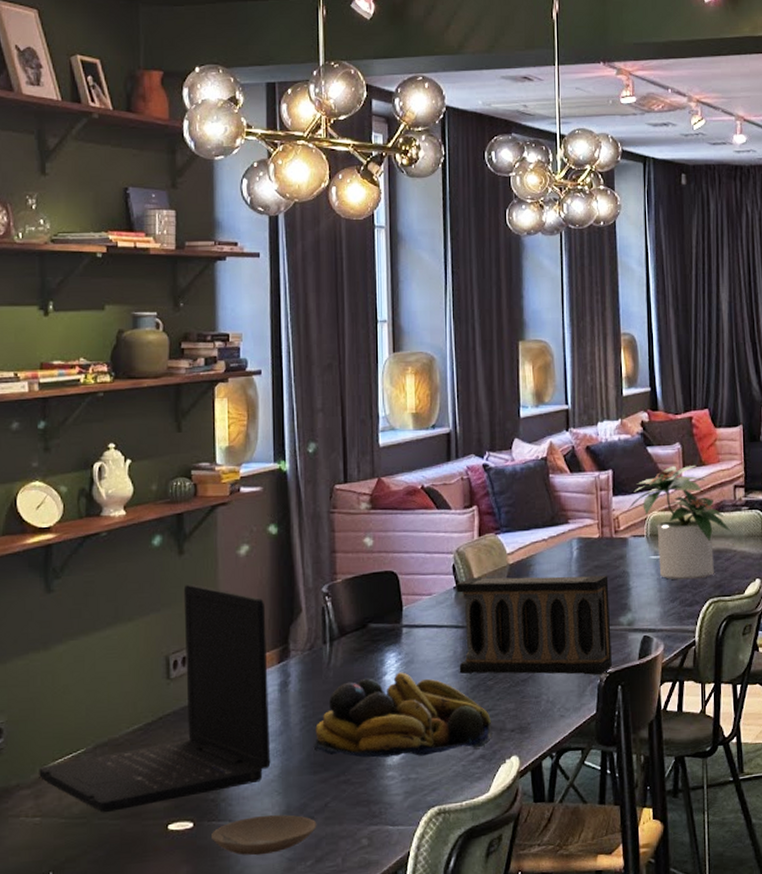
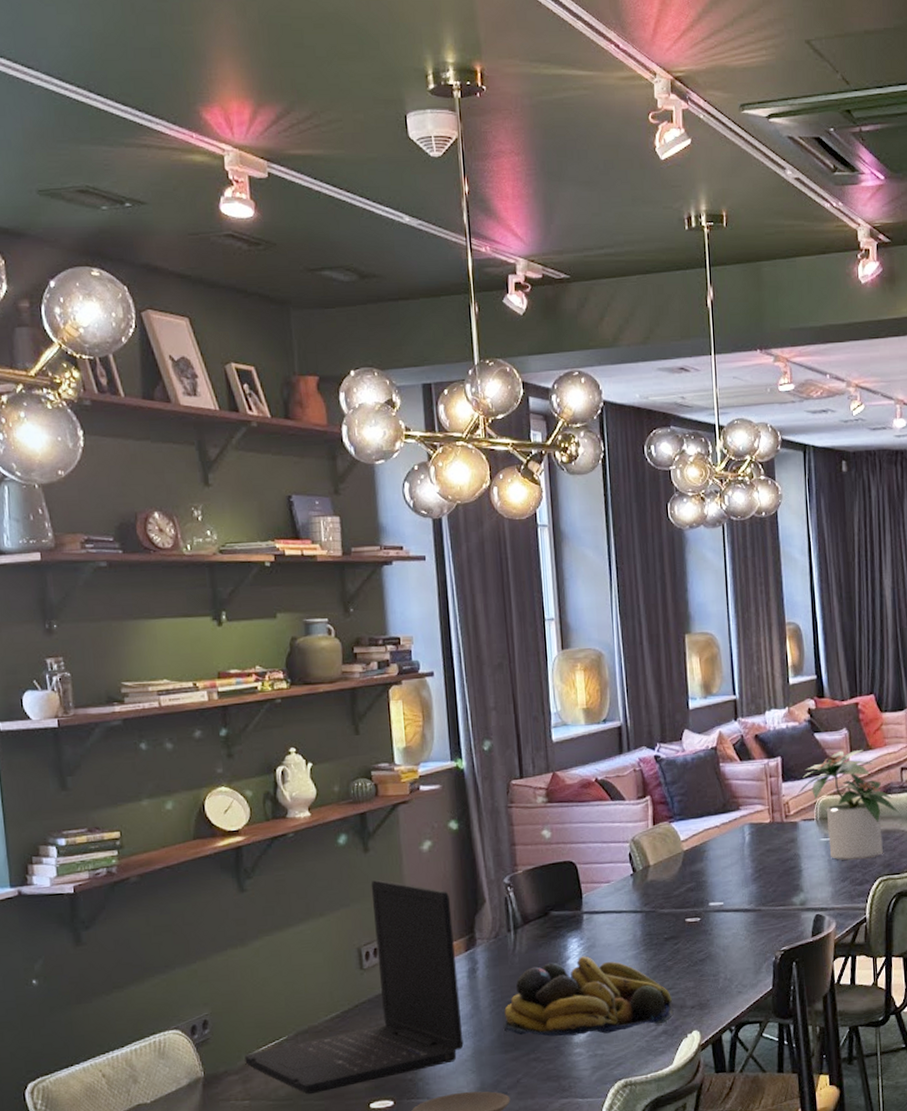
speaker: present [456,575,612,675] -> none [633,858,786,956]

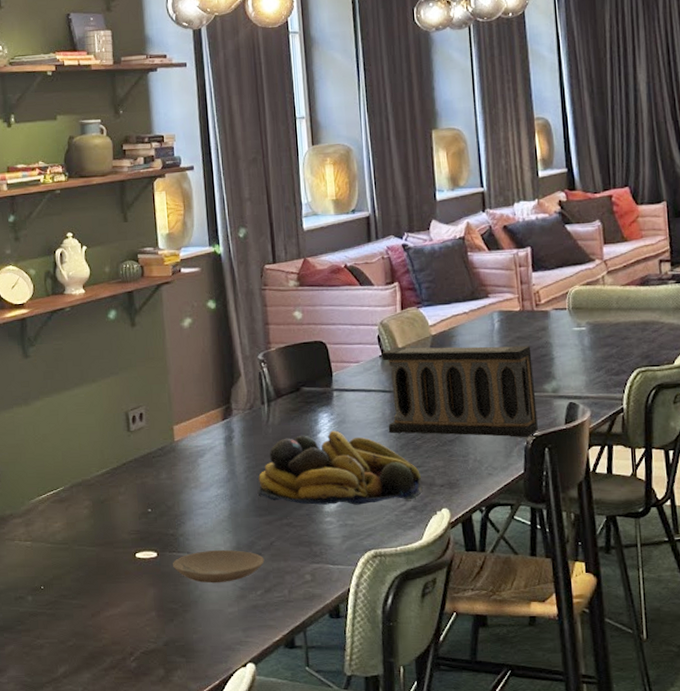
laptop: present [244,880,464,1095] -> none [27,352,221,541]
speaker: none [633,858,786,956] -> present [381,345,538,437]
potted plant: present [797,750,899,861] -> none [548,242,658,351]

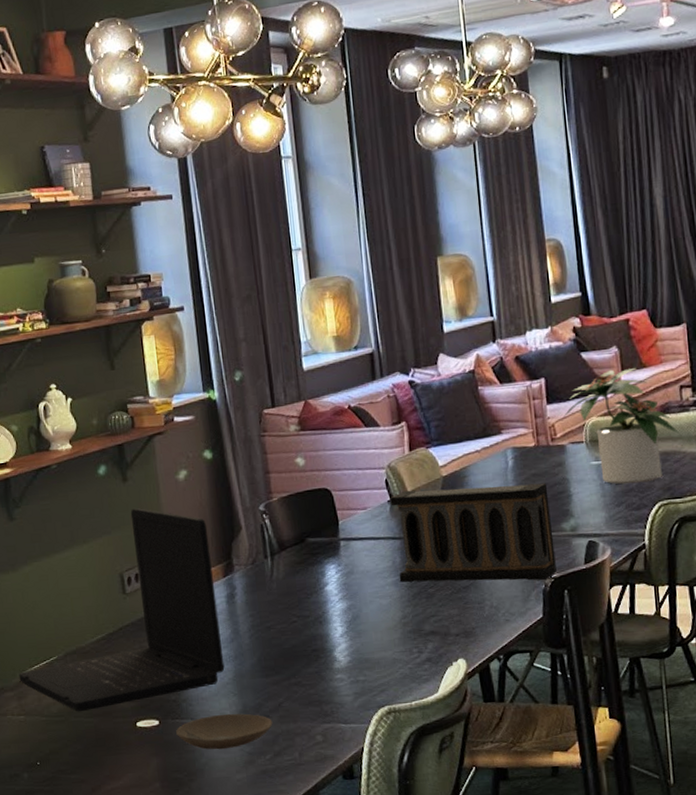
laptop: none [27,352,221,541] -> present [19,508,225,712]
fruit bowl: present [258,430,423,505] -> none [264,582,437,662]
potted plant: none [548,242,658,351] -> present [564,368,679,485]

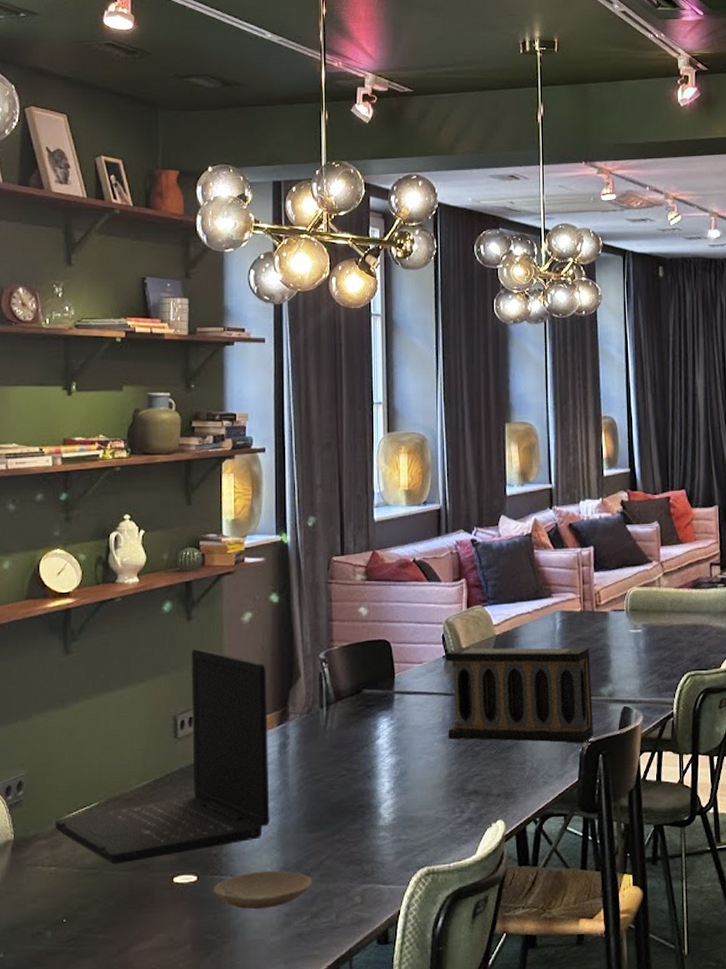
potted plant: present [564,368,679,485] -> none [608,543,708,654]

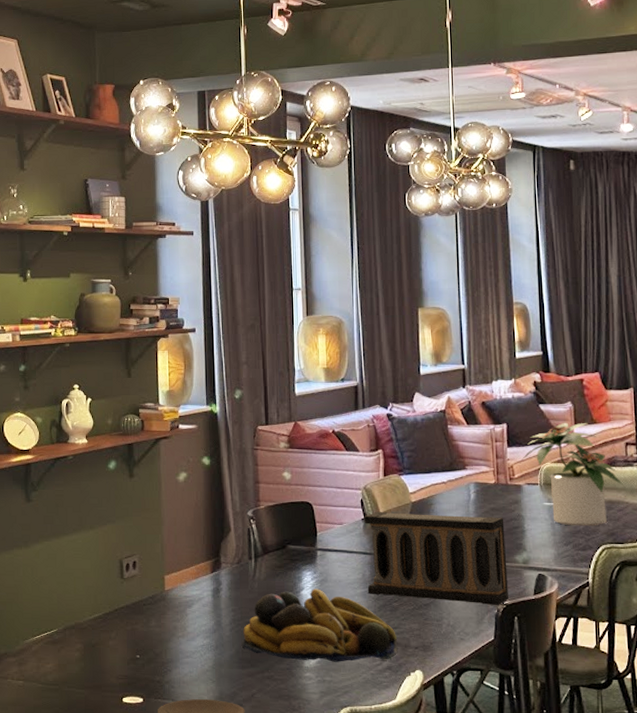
laptop: present [55,649,270,865] -> none [22,503,206,683]
fruit bowl: none [311,736,479,818] -> present [242,588,398,662]
potted plant: none [608,543,708,654] -> present [522,422,623,526]

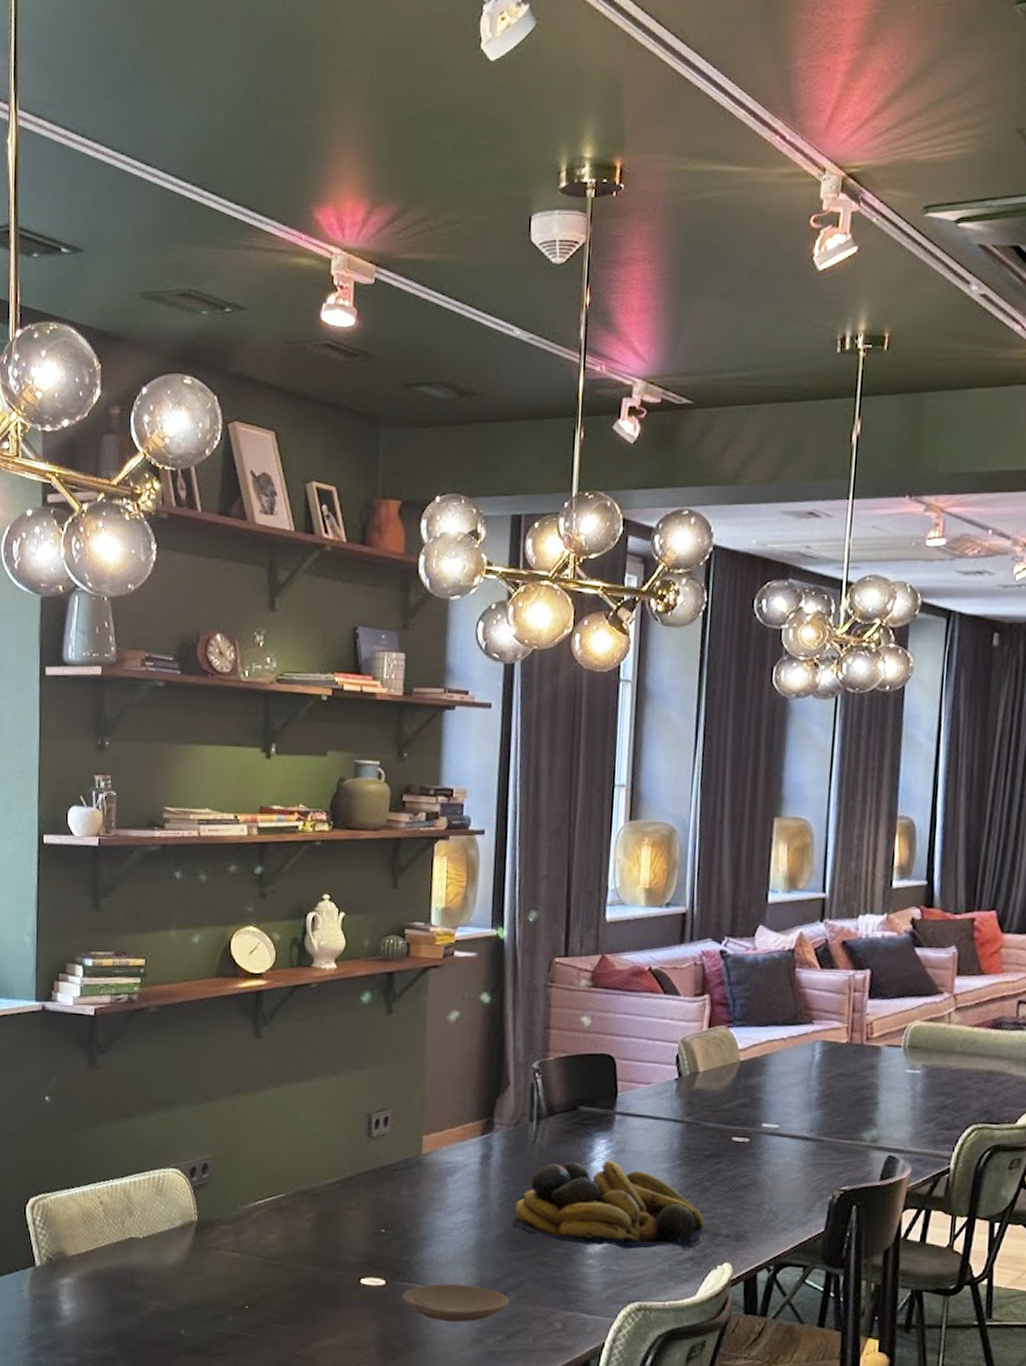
speaker: present [364,512,508,605] -> none [673,1071,854,1191]
potted plant: present [522,422,623,526] -> none [885,971,1008,1101]

